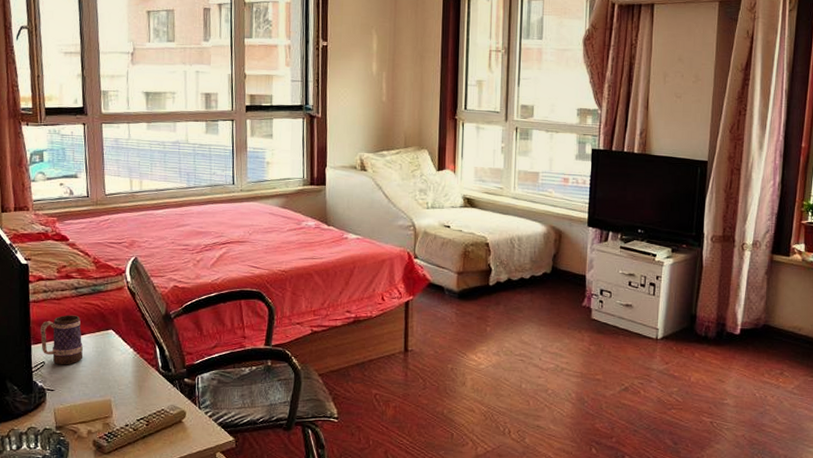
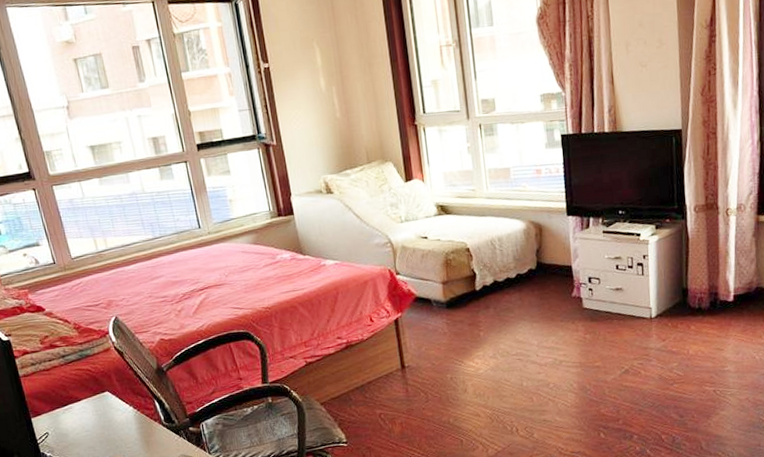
mug: present [40,315,84,365] -> none [36,382,85,434]

